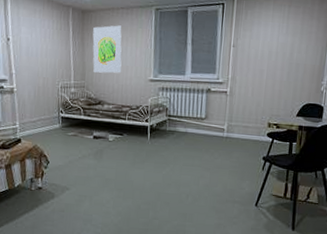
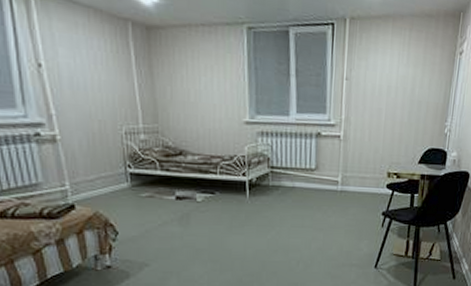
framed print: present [92,25,122,73] -> none [164,48,207,114]

